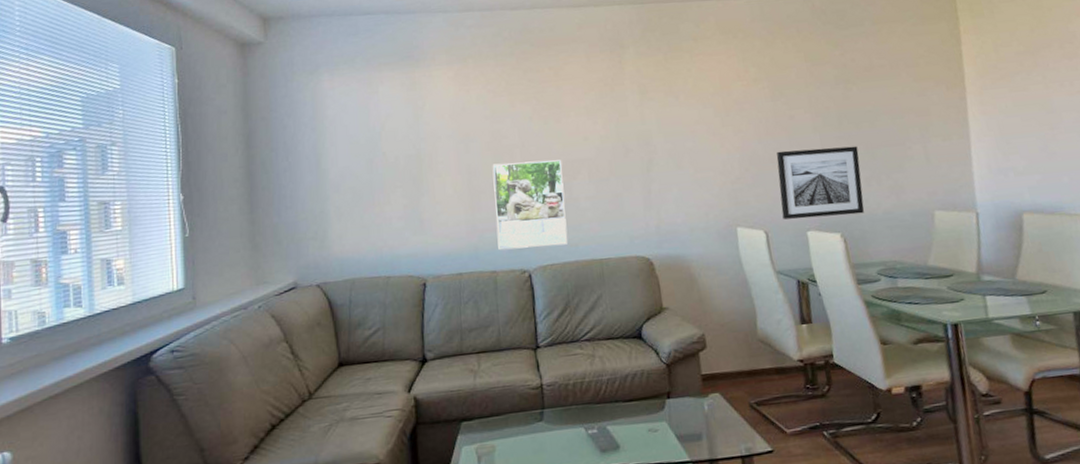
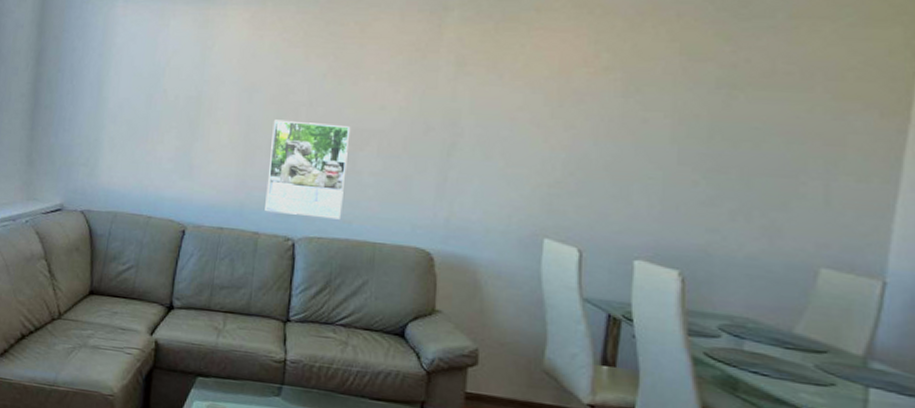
wall art: present [776,146,865,220] -> none [606,158,728,253]

